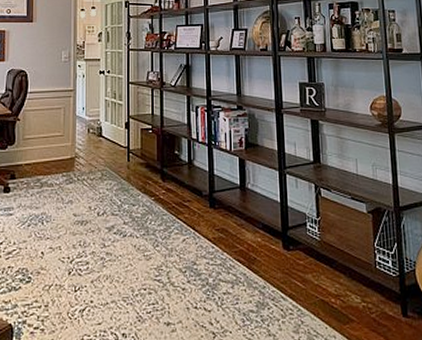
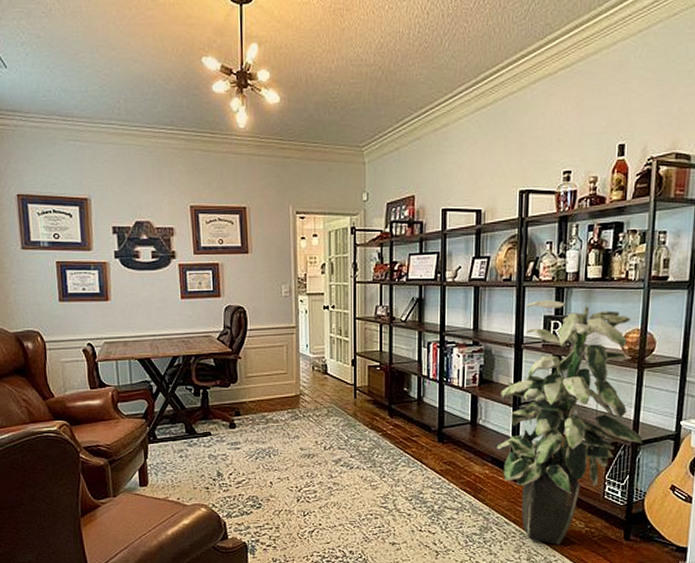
indoor plant: none [266,67,405,324] -> present [496,299,643,546]

